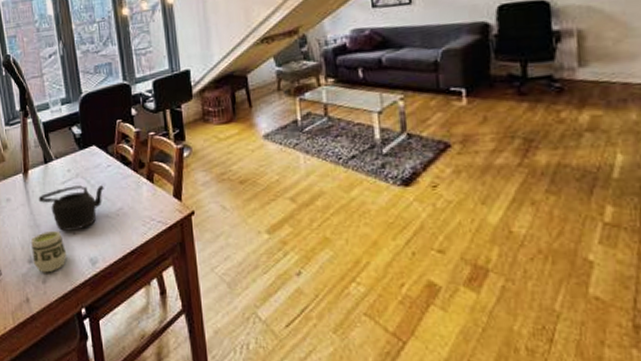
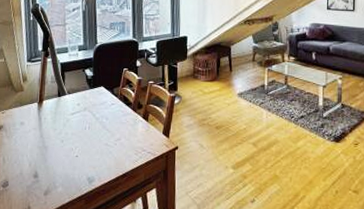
cup: present [31,230,66,273] -> none [38,152,68,187]
teapot: present [38,184,104,231] -> none [49,117,107,154]

